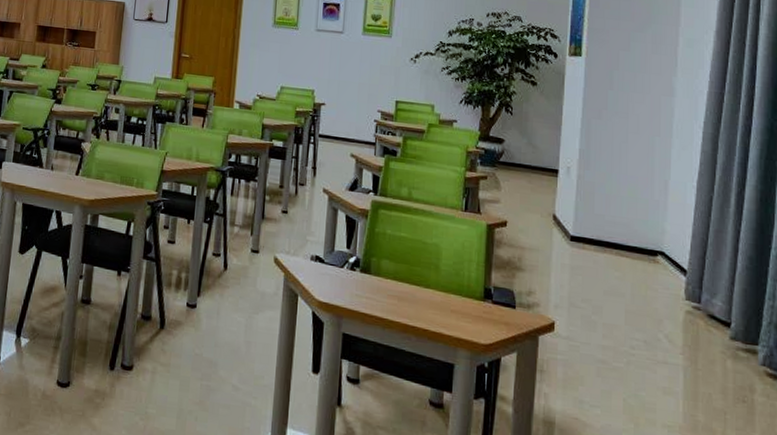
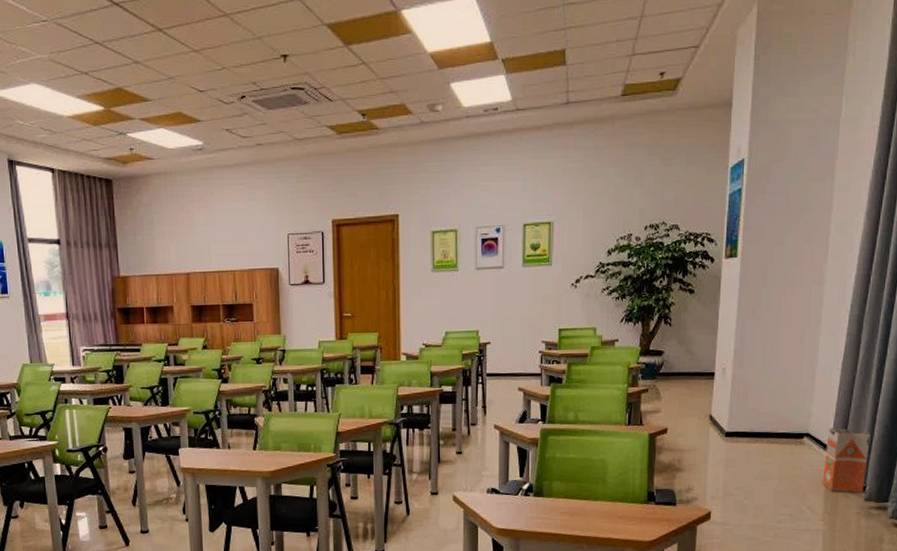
waste bin: none [680,249,733,329] -> present [822,427,871,493]

